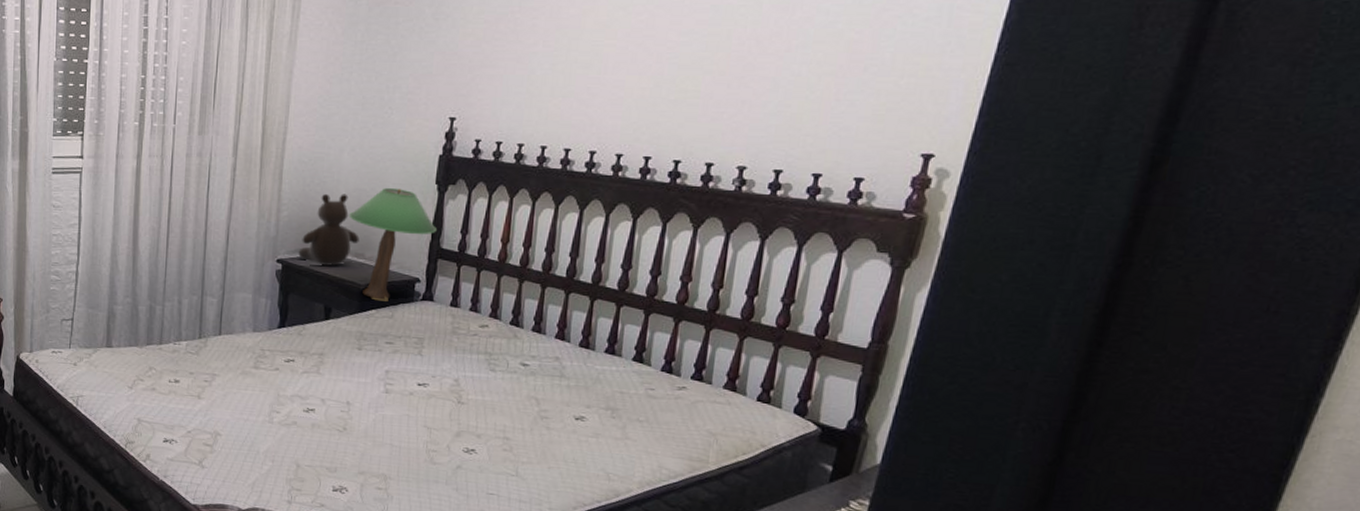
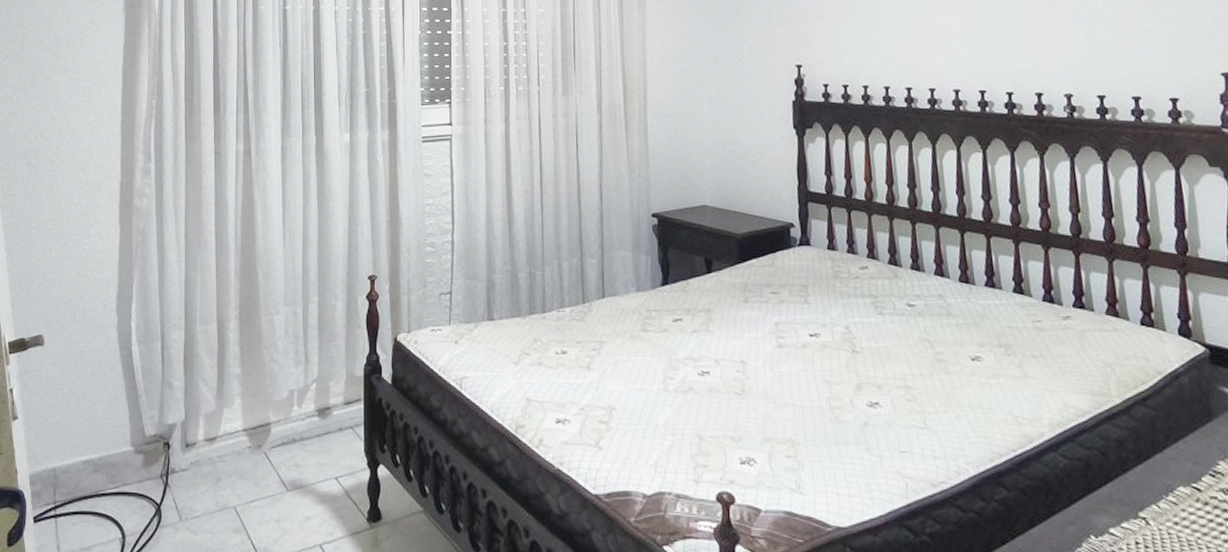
teddy bear: present [298,194,360,266] -> none [672,144,730,217]
table lamp: present [348,188,438,301] -> none [716,135,803,250]

